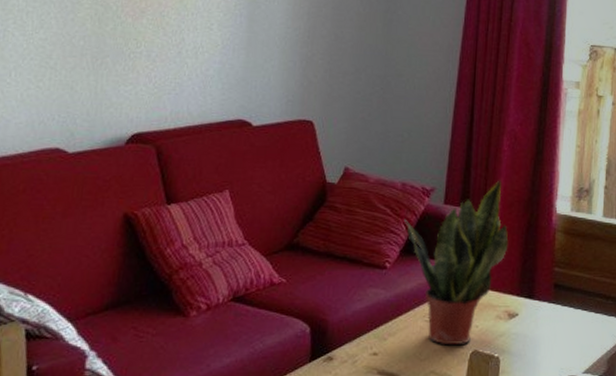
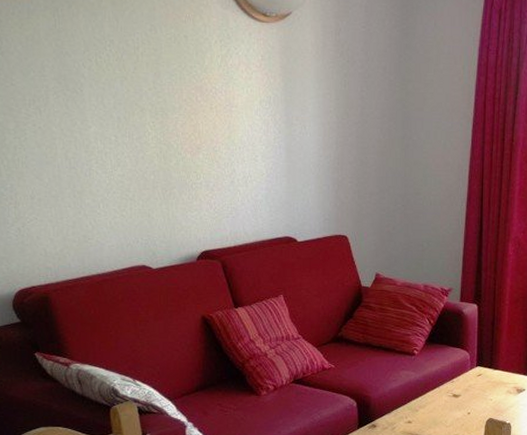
potted plant: present [404,180,509,344] -> none [428,280,516,414]

